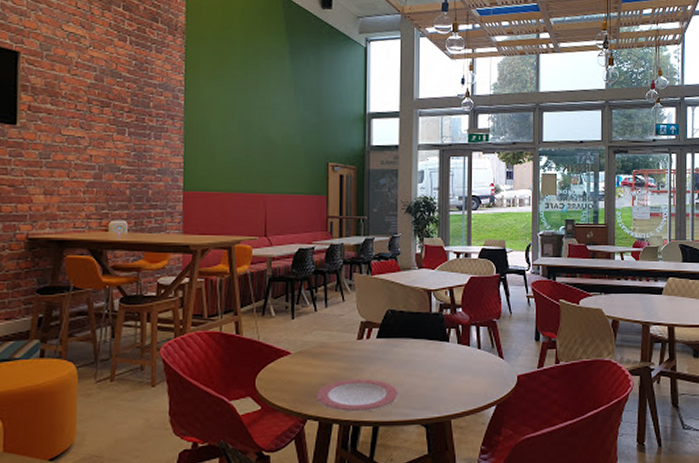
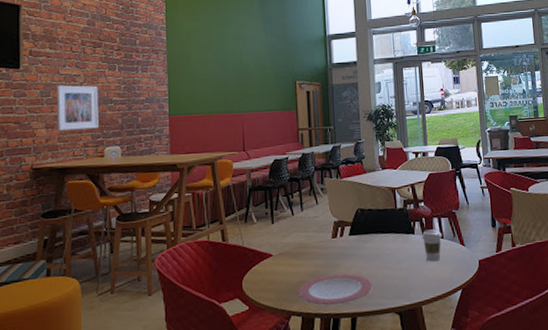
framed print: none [56,146,105,199] -> present [56,85,99,131]
coffee cup: none [456,338,479,373] -> present [421,229,442,262]

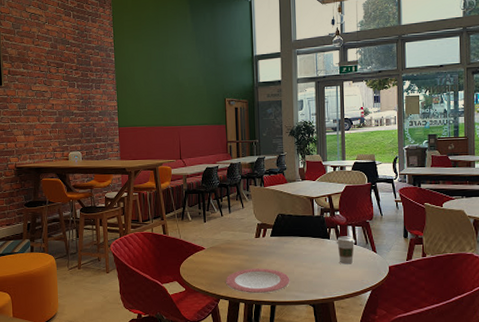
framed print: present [56,85,99,131] -> none [30,99,64,137]

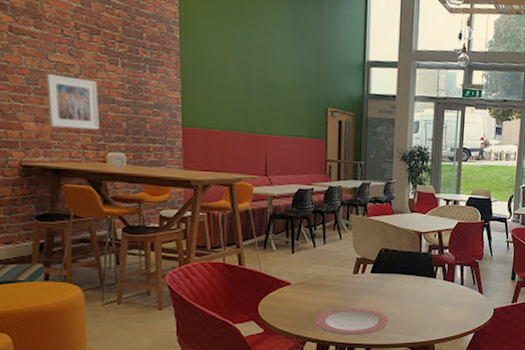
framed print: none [30,99,64,137] -> present [46,73,99,130]
coffee cup: present [336,236,355,264] -> none [442,276,463,306]

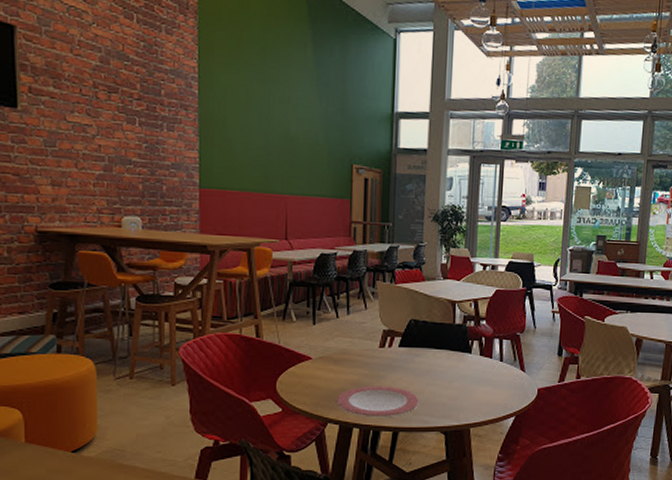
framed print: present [46,73,99,130] -> none [63,134,115,193]

